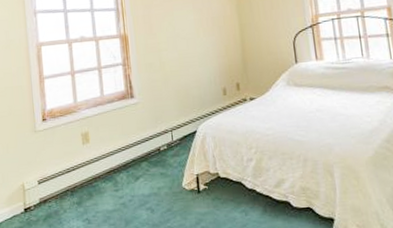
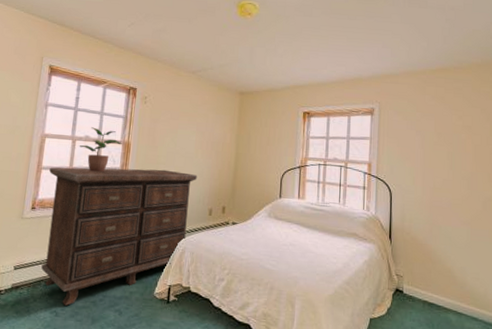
dresser: none [52,55,204,212] -> present [41,167,198,306]
potted plant: none [77,26,118,72] -> present [80,127,121,172]

